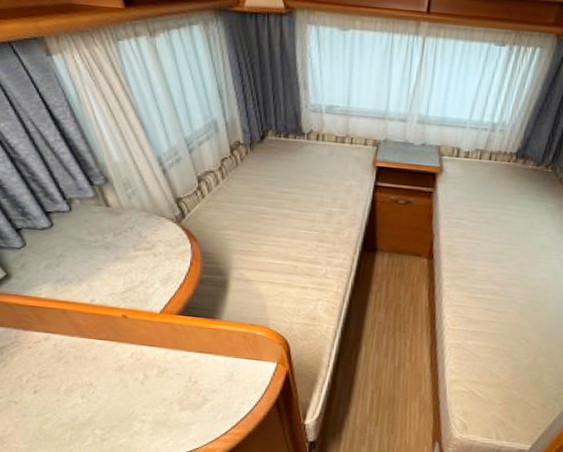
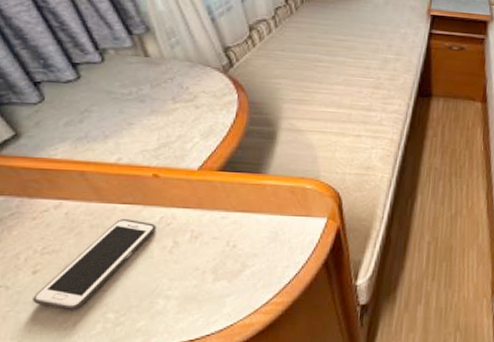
cell phone: none [36,352,129,426] -> present [33,219,157,311]

